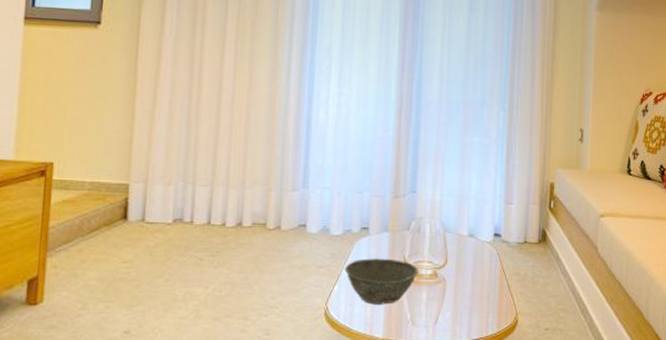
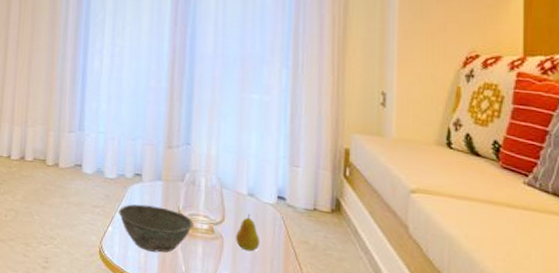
fruit: none [457,253,479,290] -> present [236,213,261,252]

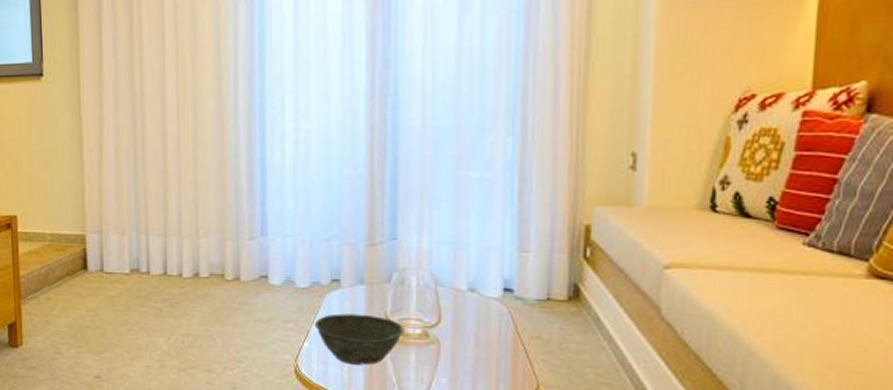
fruit: present [236,213,261,252] -> none [455,311,484,354]

